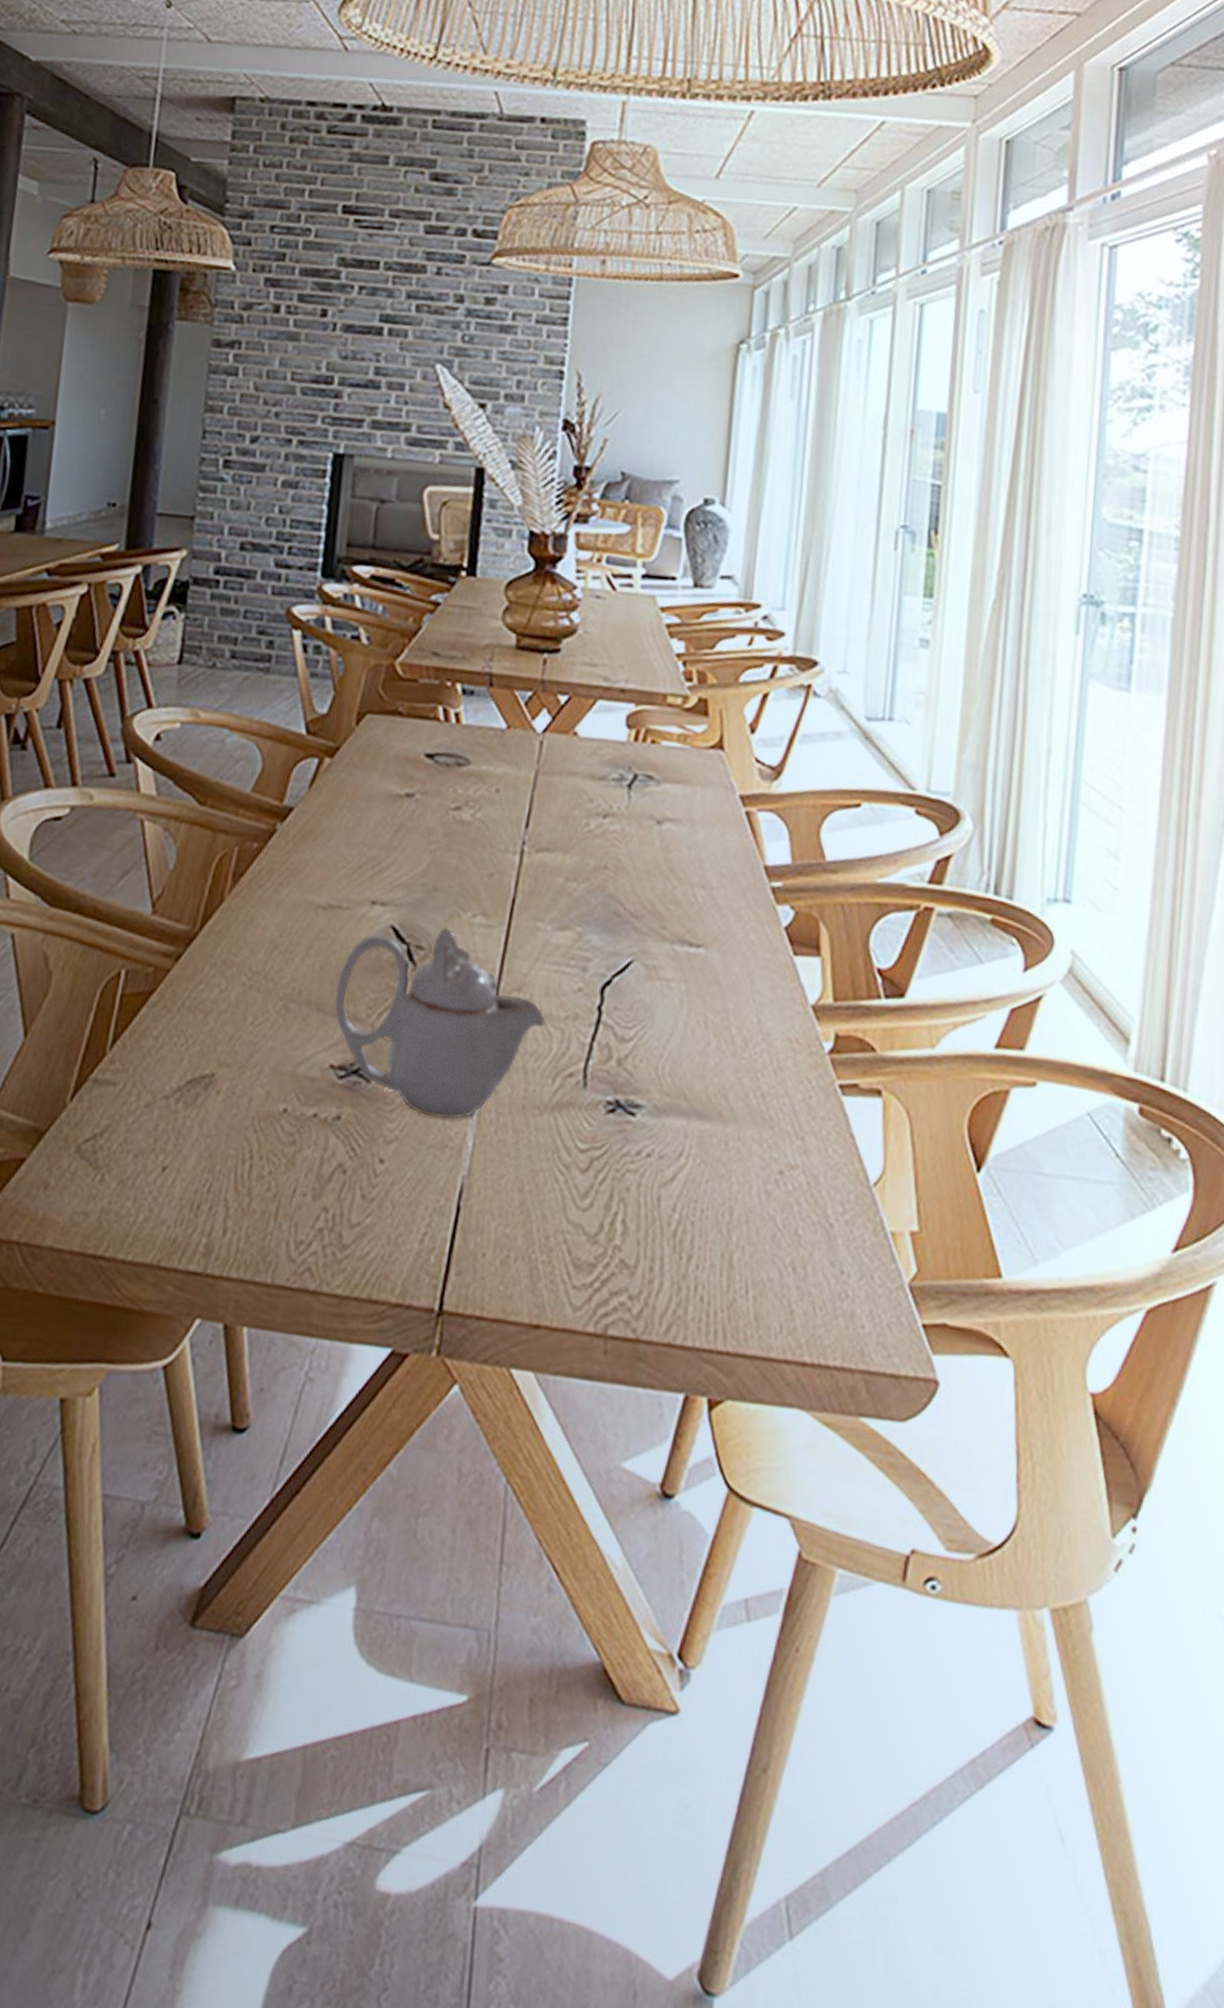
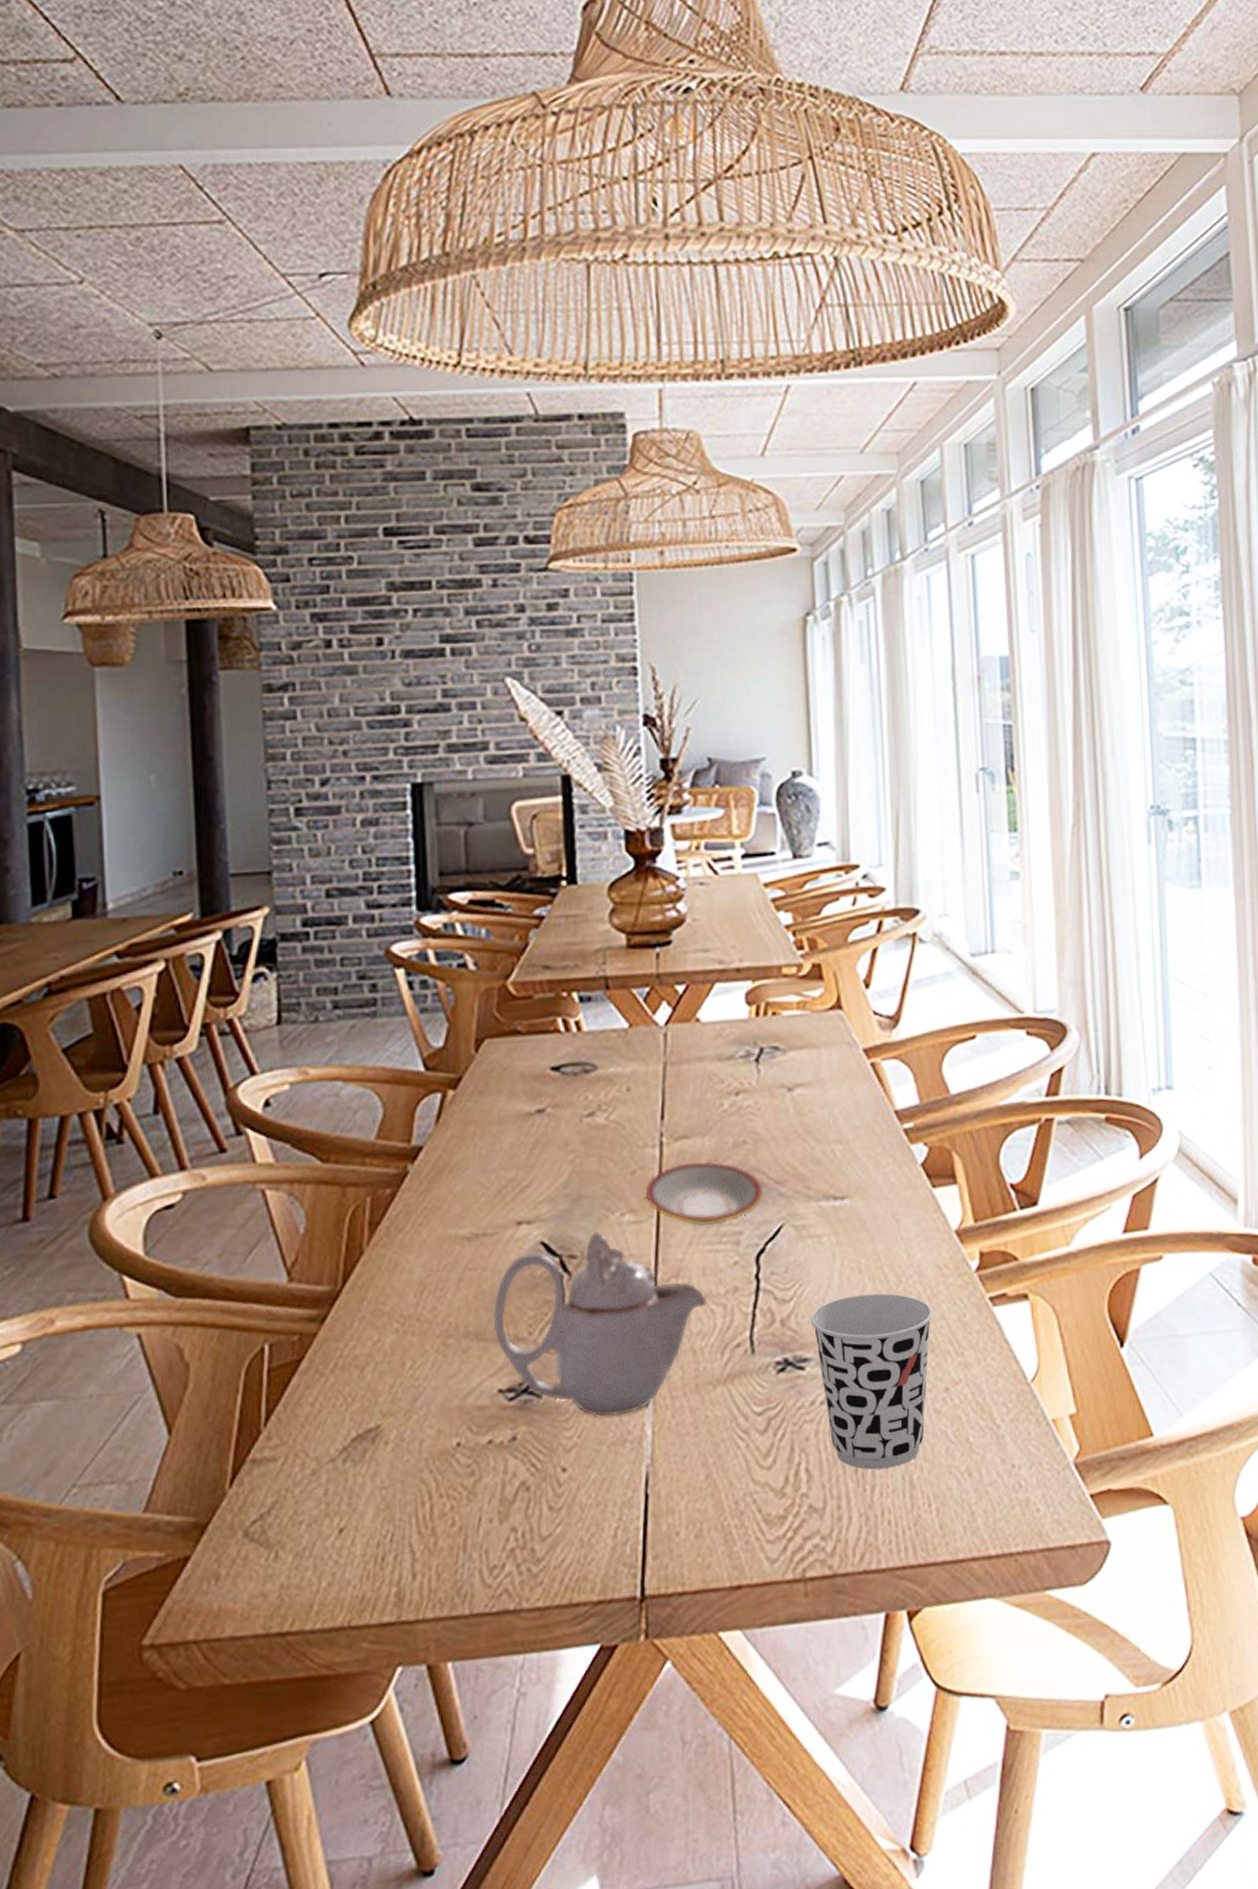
plate: none [499,876,619,947] -> present [645,1161,764,1227]
cup: none [648,1049,777,1242] -> present [811,1293,933,1470]

